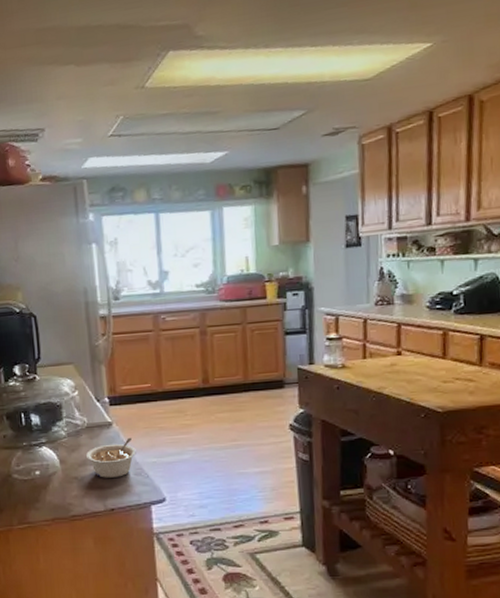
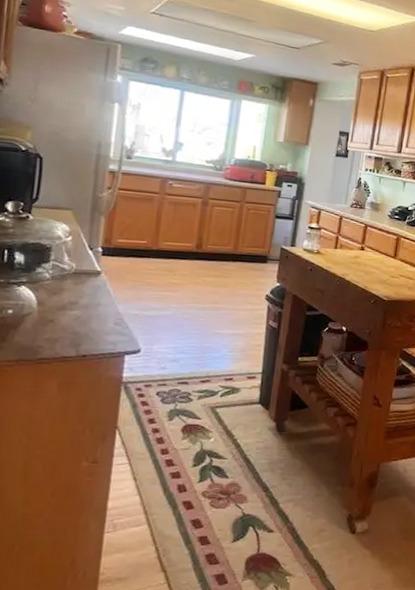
legume: present [85,437,136,478] -> none [66,288,120,325]

